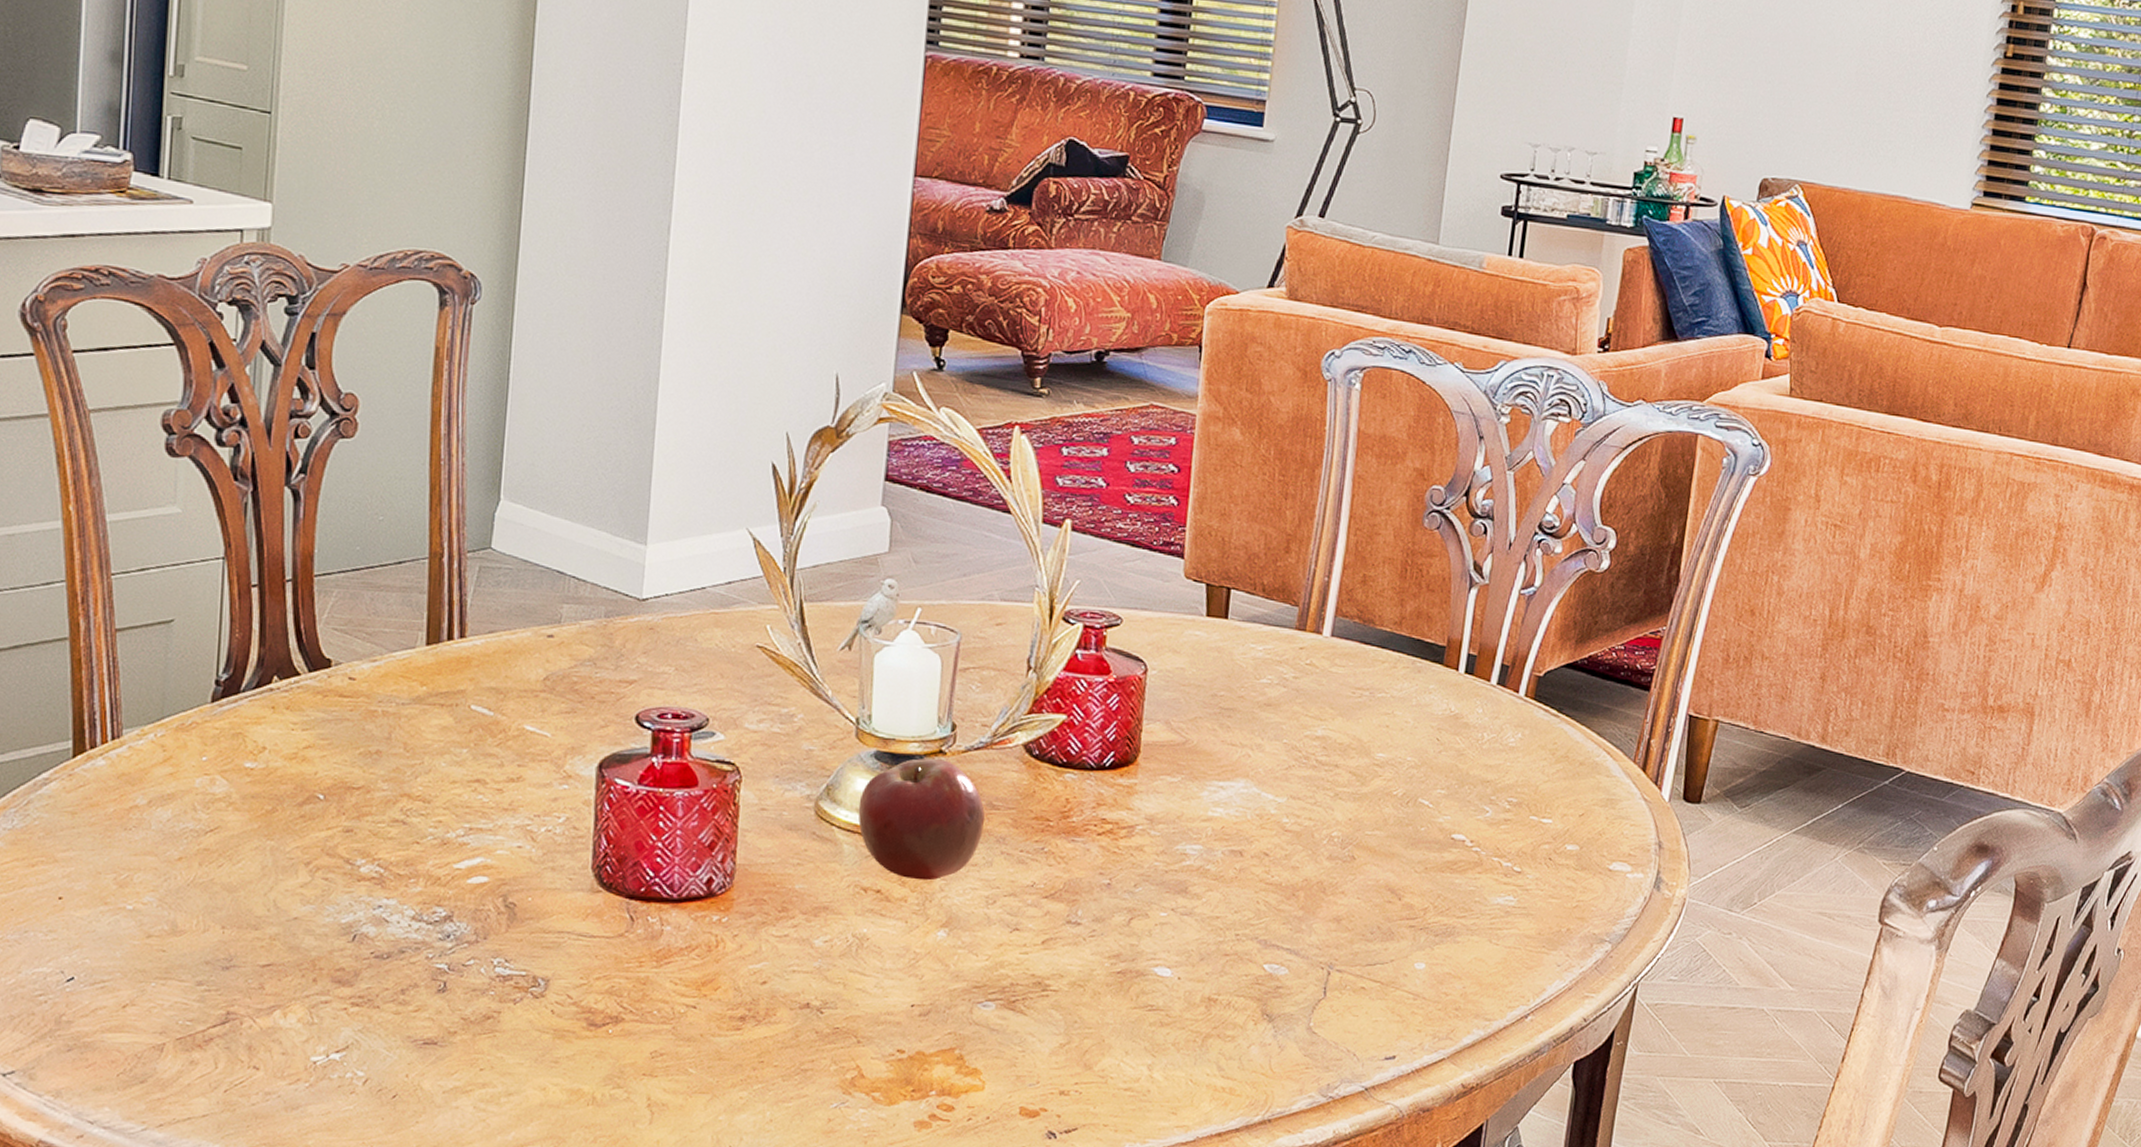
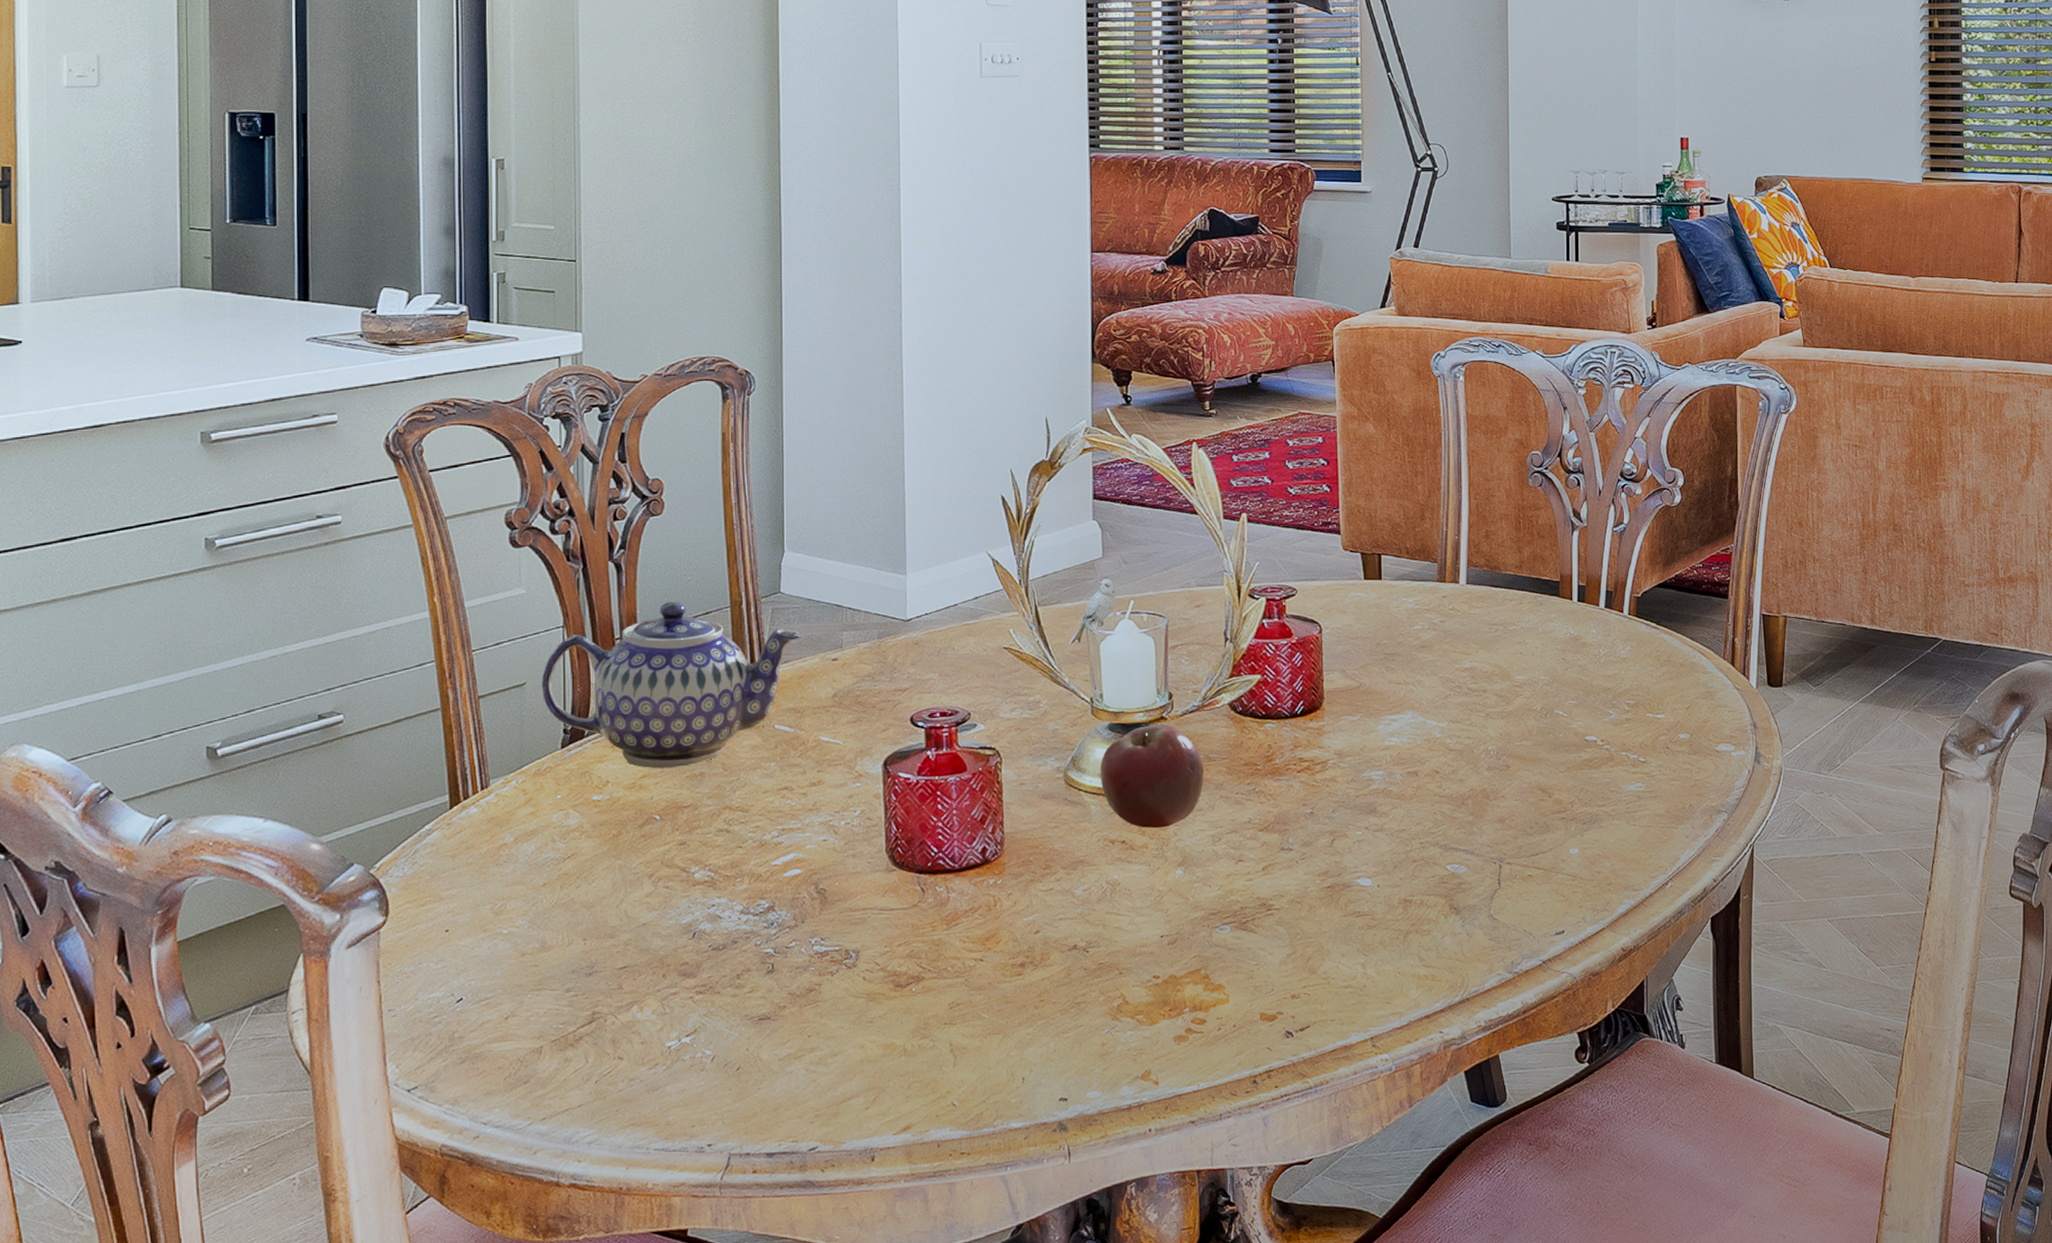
teapot: none [192,543,513,741] -> present [541,601,802,769]

